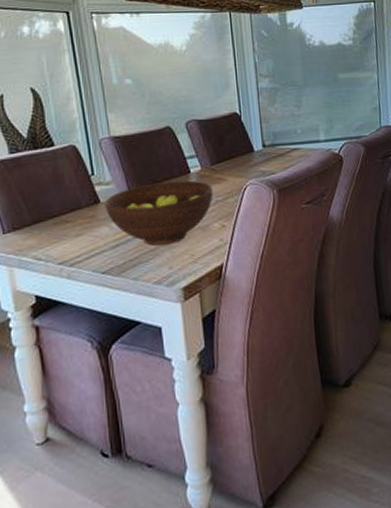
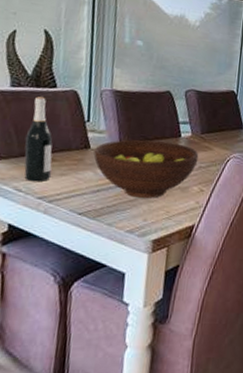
wine bottle: none [34,158,68,248] -> present [24,96,53,182]

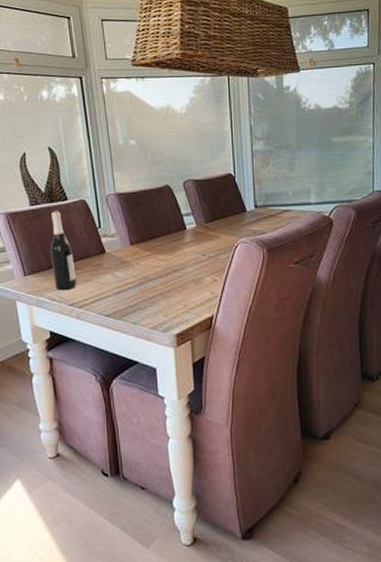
fruit bowl: present [93,139,199,198] -> none [110,236,207,294]

